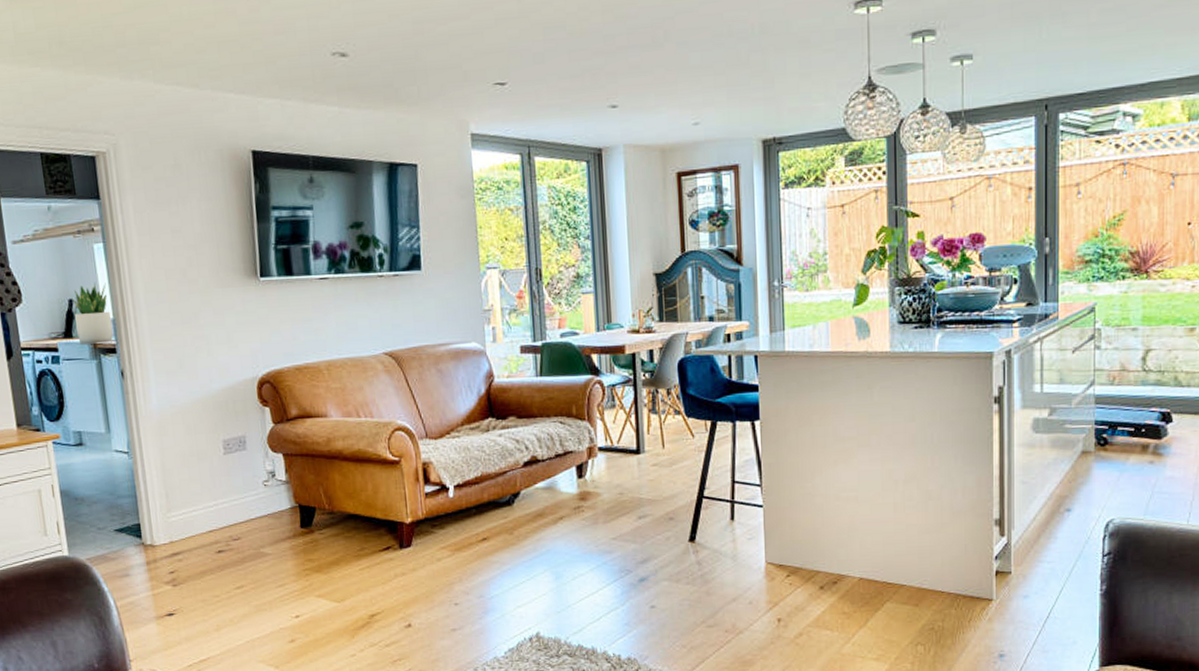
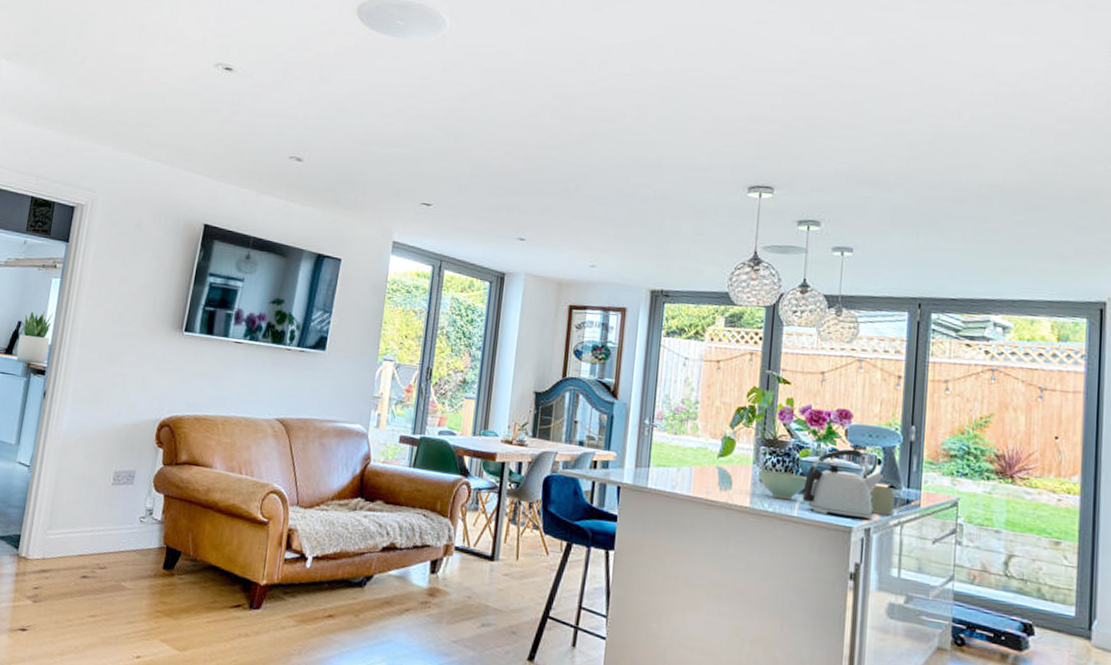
bowl: none [894,309,944,338] -> present [757,469,807,501]
kettle: none [941,273,1020,345] -> present [802,449,883,520]
mug: none [1008,305,1042,334] -> present [869,485,904,516]

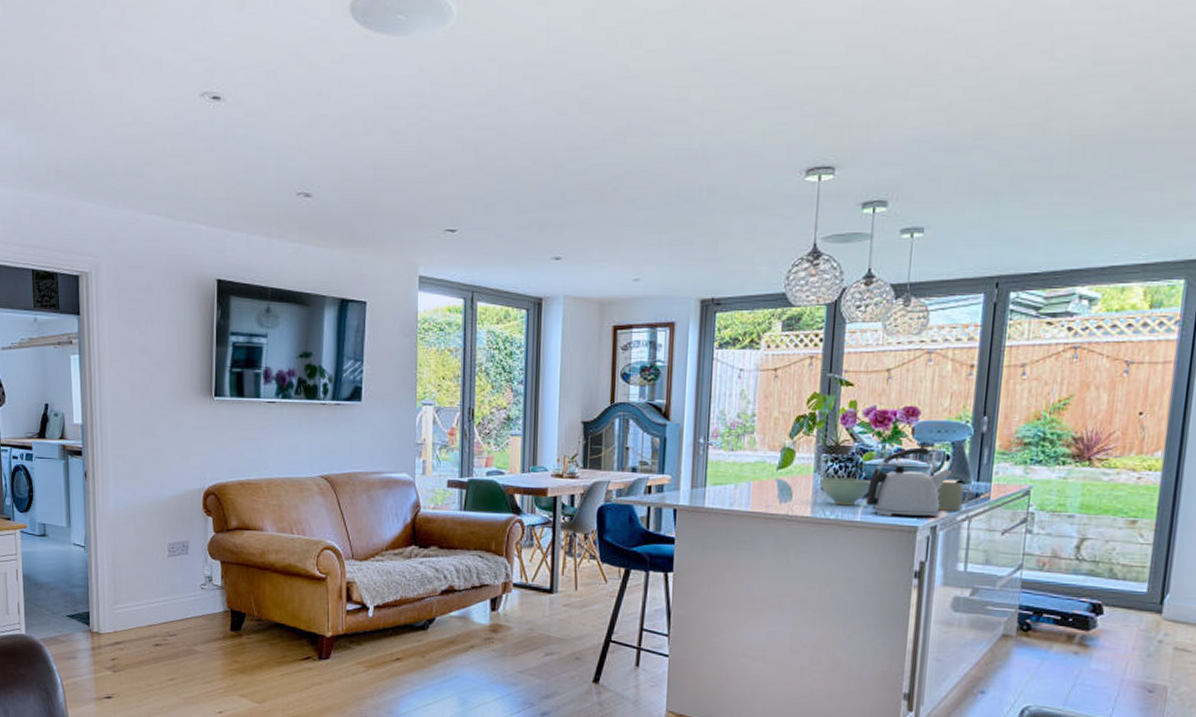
planter: present [16,310,53,365] -> none [48,390,81,447]

